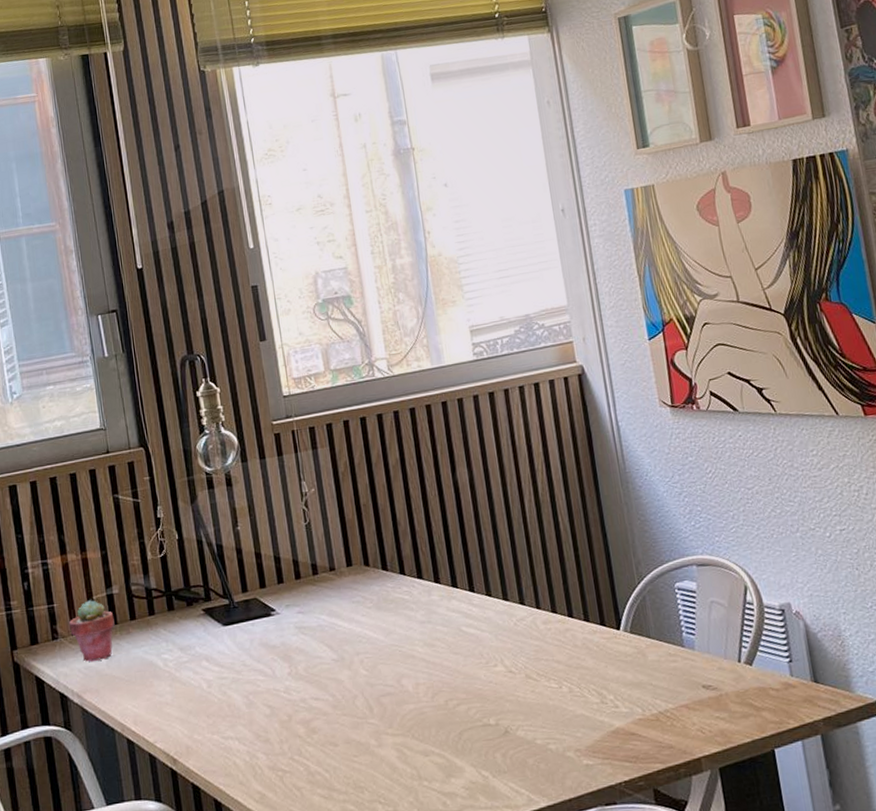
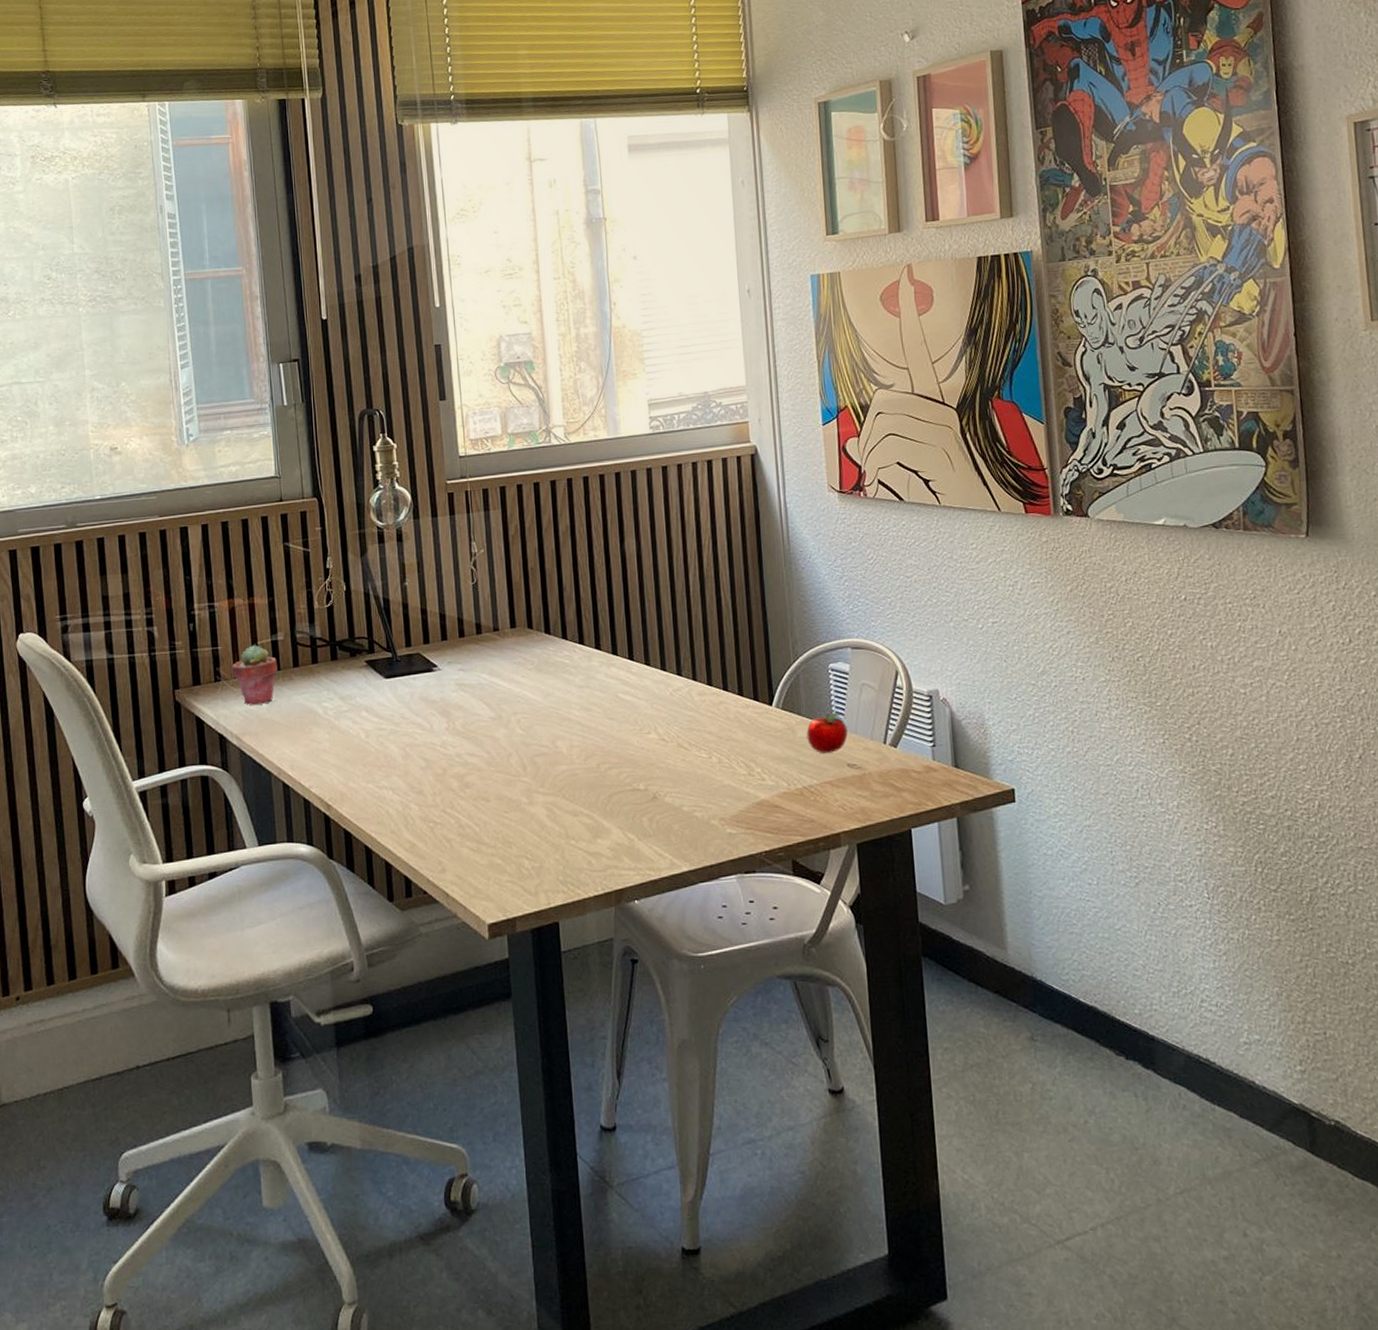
apple: none [657,632,700,676] -> present [806,712,848,753]

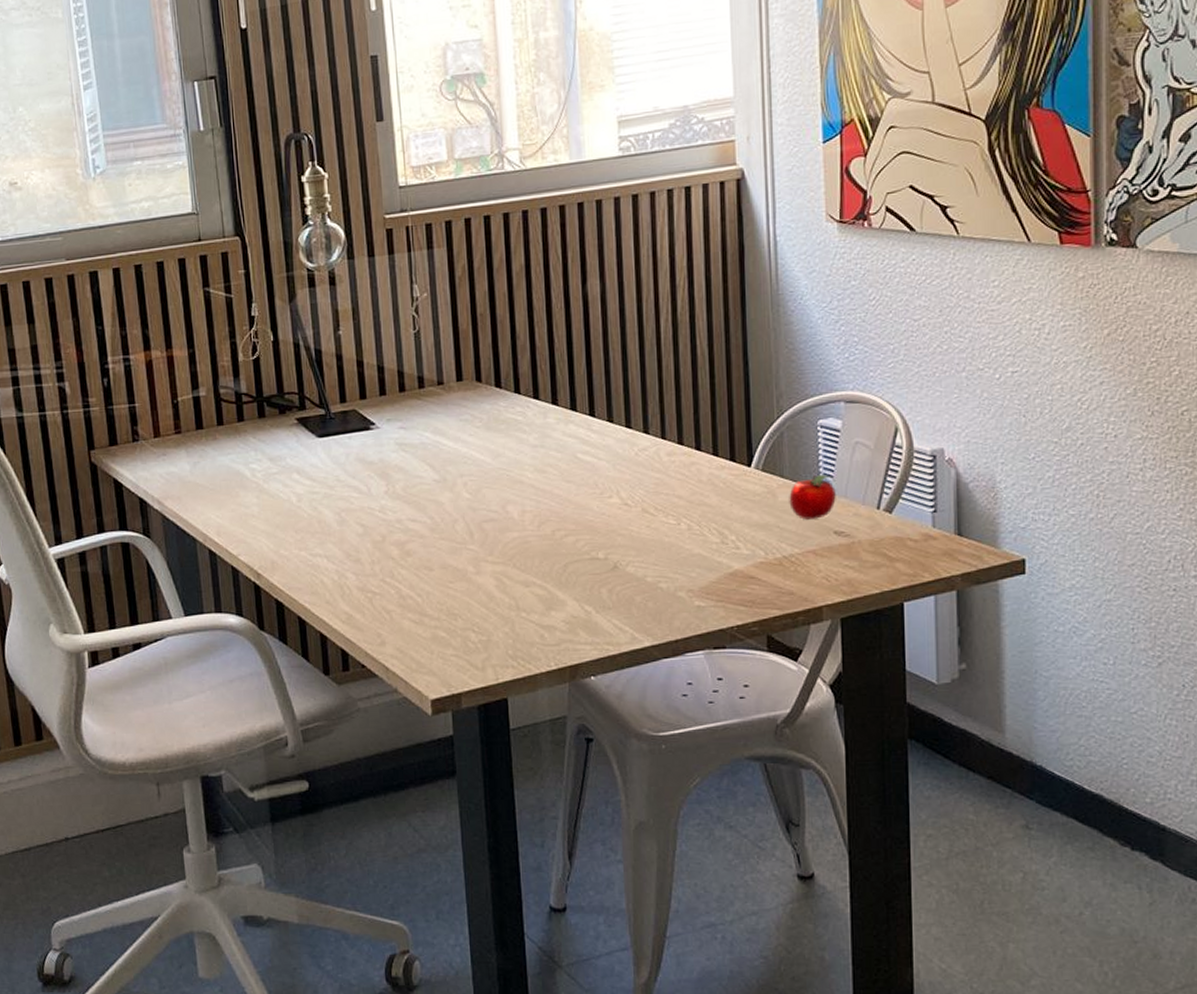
potted succulent: present [231,645,278,705] -> none [150,402,200,467]

